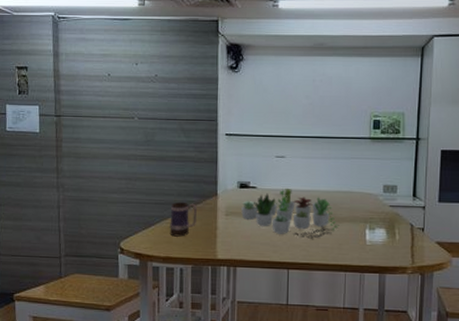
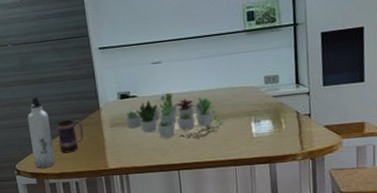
water bottle: none [140,173,164,249] -> present [27,96,56,168]

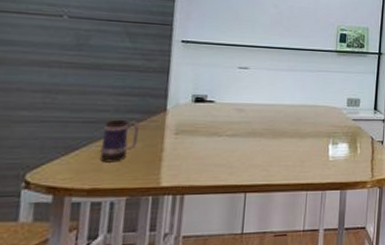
water bottle: present [27,96,56,168] -> none [56,84,96,181]
succulent plant: present [125,92,223,140] -> none [194,101,301,159]

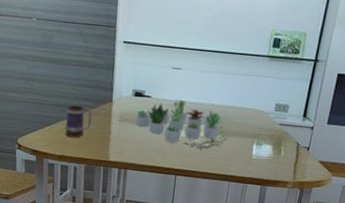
succulent plant: none [194,101,301,159] -> present [135,99,227,151]

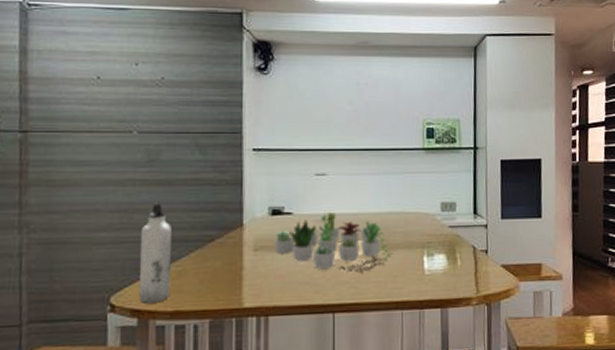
water bottle: none [37,75,60,148] -> present [139,201,172,303]
mug: present [65,105,92,138] -> none [179,237,216,283]

